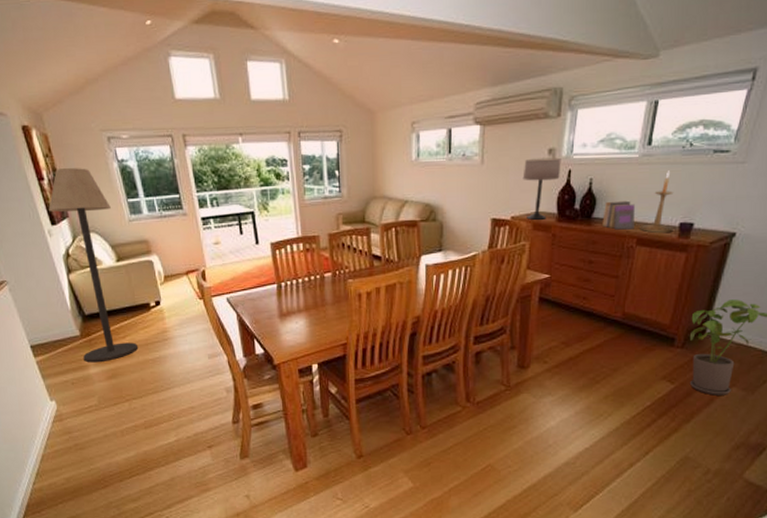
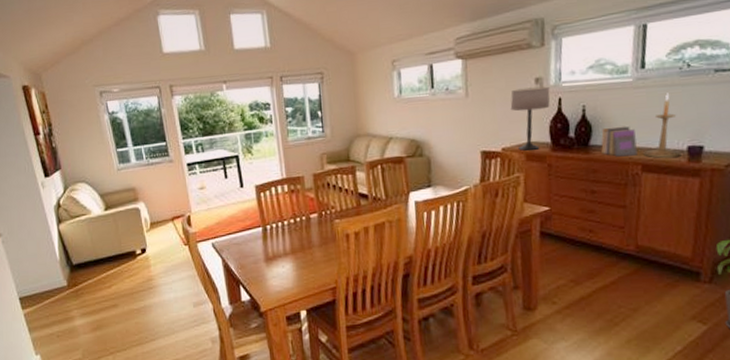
floor lamp: present [48,168,138,363] -> none [43,121,123,314]

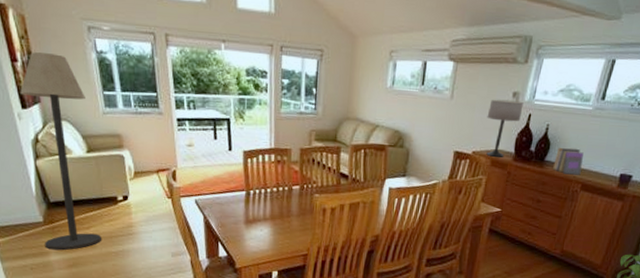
floor lamp: none [43,121,123,314] -> present [20,52,101,250]
candlestick: present [643,93,681,158] -> none [585,125,618,181]

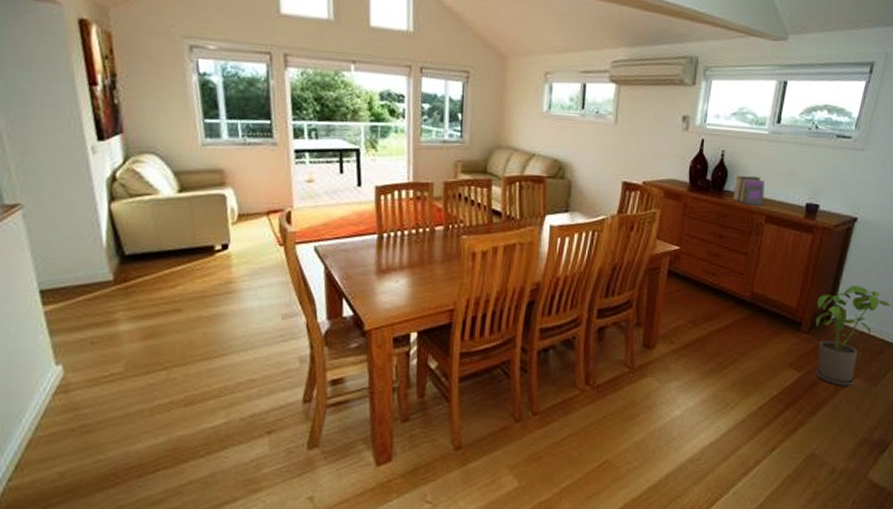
floor lamp: present [20,52,101,250] -> none [97,74,190,317]
table lamp: present [486,99,524,158] -> none [656,123,695,189]

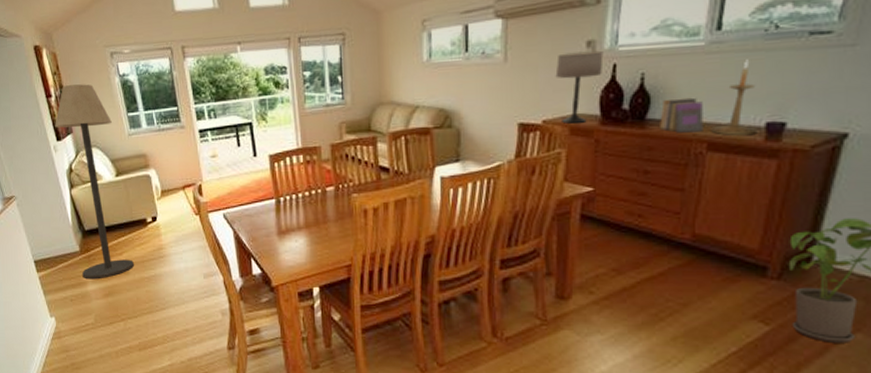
floor lamp: none [97,74,190,317] -> present [55,84,134,280]
table lamp: none [656,123,695,189] -> present [555,50,604,125]
candlestick: none [769,150,800,212] -> present [711,59,758,136]

